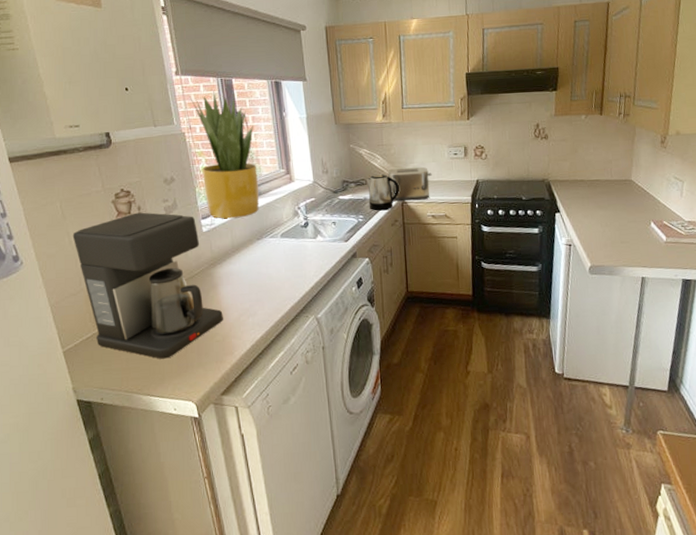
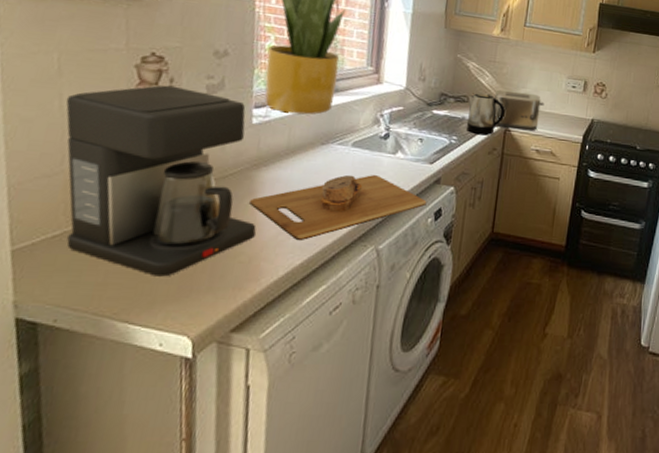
cutting board: none [214,258,349,320] -> present [250,174,427,241]

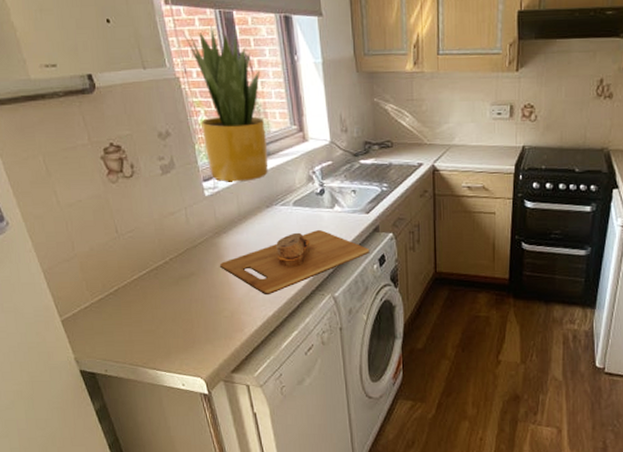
coffee maker: present [66,85,256,277] -> none [60,171,231,333]
kettle: present [466,92,505,135] -> none [392,135,431,179]
toaster: present [494,89,545,131] -> none [418,128,470,168]

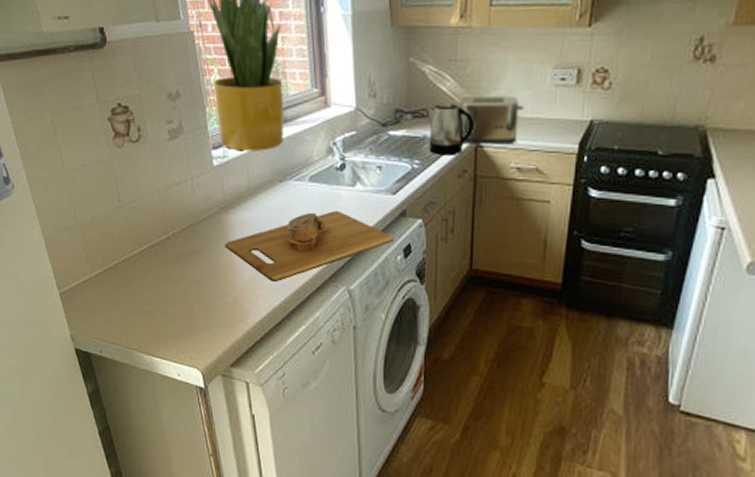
kettle: none [392,135,431,179] -> present [428,102,474,156]
toaster: none [418,128,470,168] -> present [460,95,524,145]

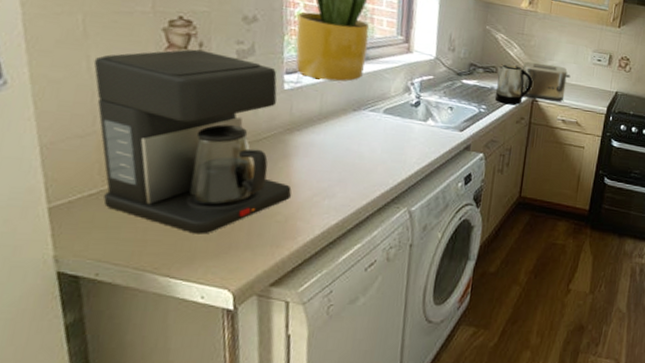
coffee maker: none [65,135,235,316] -> present [93,49,292,234]
cutting board: present [225,211,394,283] -> none [284,140,457,203]

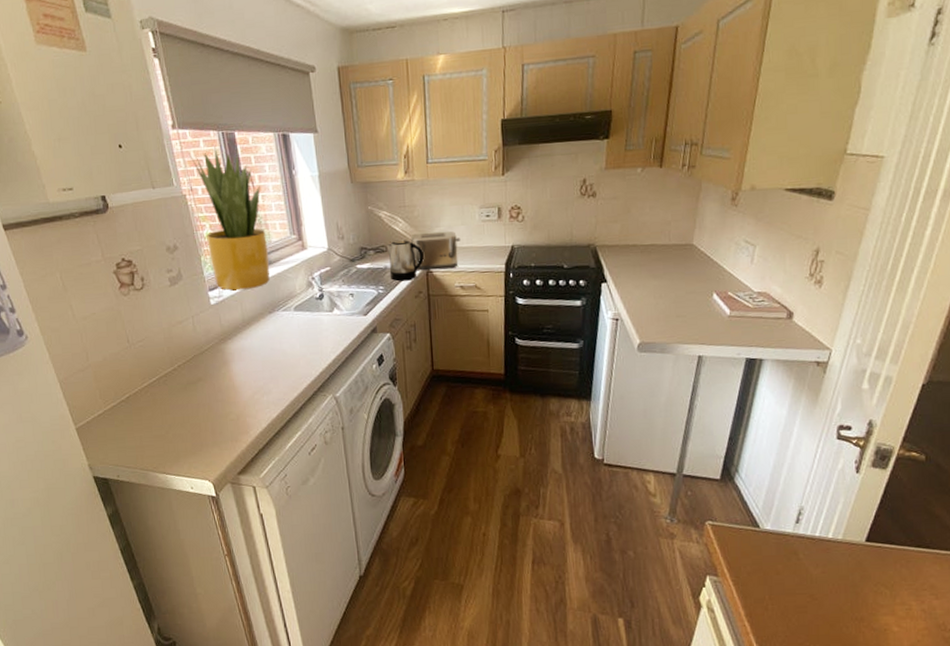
coffee maker: present [93,49,292,234] -> none [75,283,237,437]

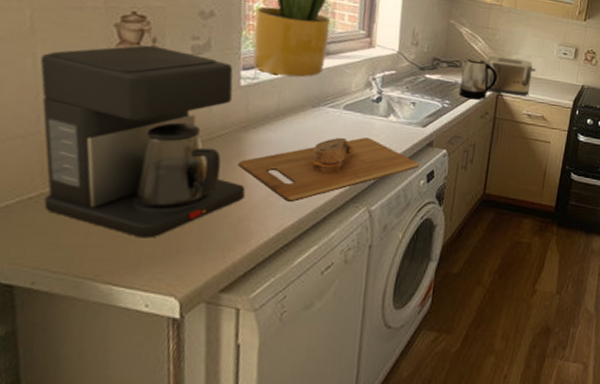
coffee maker: none [75,283,237,437] -> present [40,45,246,238]
cutting board: none [226,333,369,398] -> present [238,137,419,203]

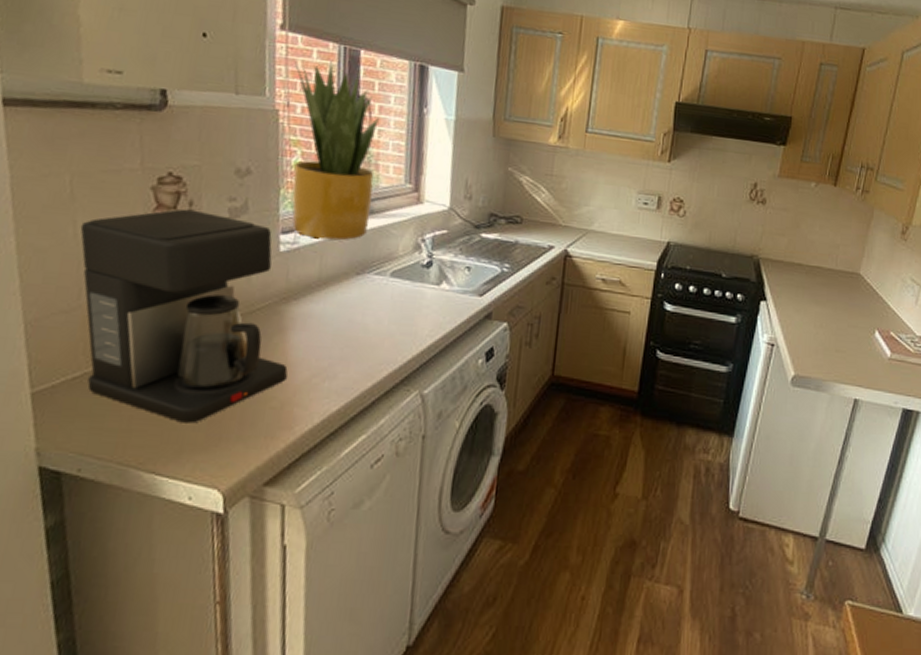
cutting board: present [238,137,419,203] -> none [280,309,477,385]
kettle: present [459,57,498,100] -> none [520,212,565,262]
toaster: present [487,55,536,96] -> none [552,208,611,257]

